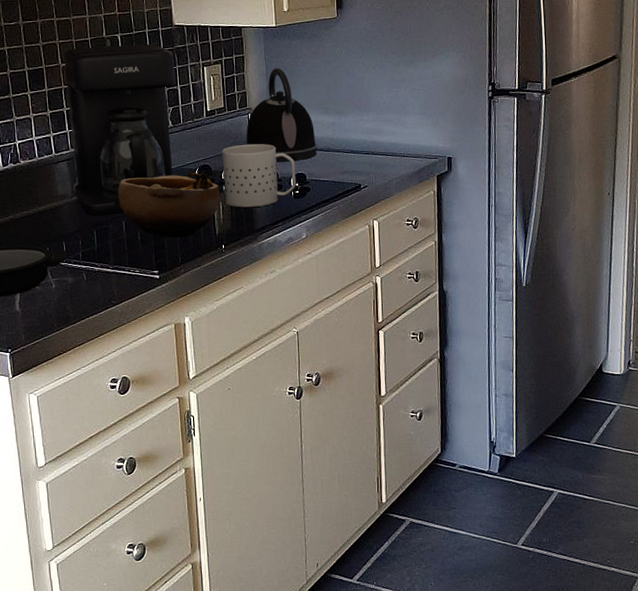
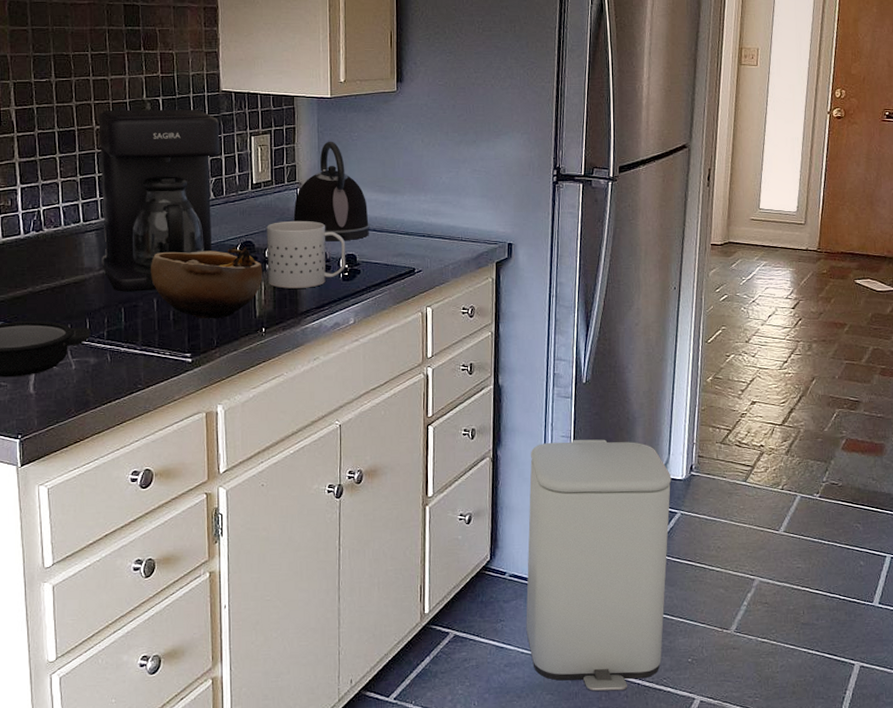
pedal bin: none [475,339,611,572] -> present [526,439,672,692]

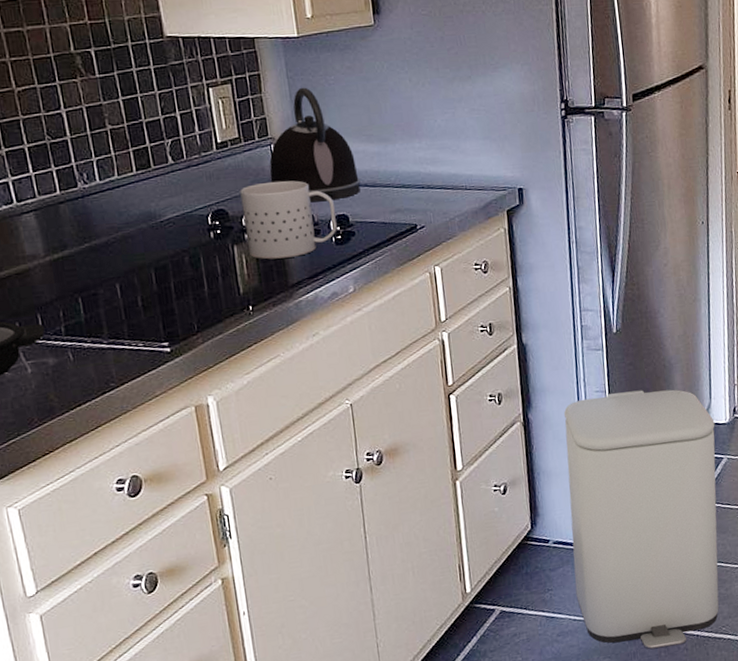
coffee maker: present [99,109,220,292] -> none [18,60,179,280]
bowl: present [151,246,262,319] -> none [107,215,242,302]

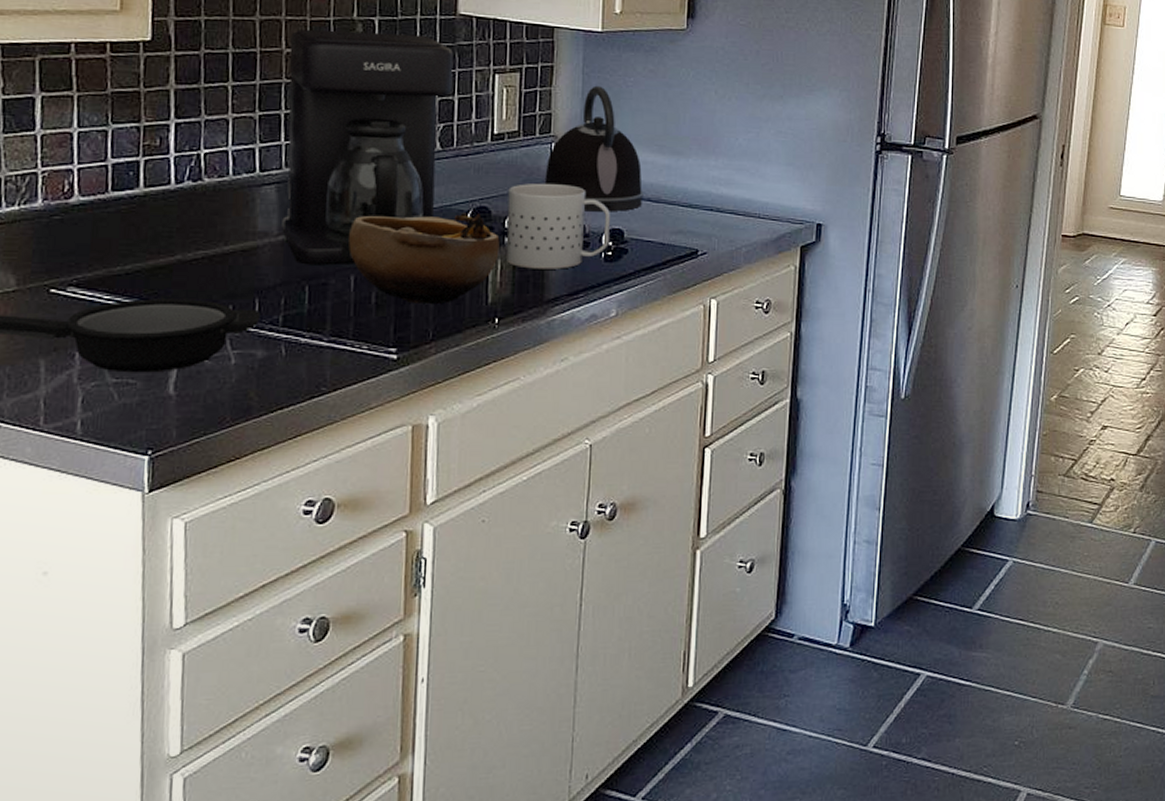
coffee maker: none [18,60,179,280] -> present [282,29,454,266]
bowl: none [107,215,242,302] -> present [348,213,500,305]
pedal bin: present [563,389,719,650] -> none [816,468,1004,785]

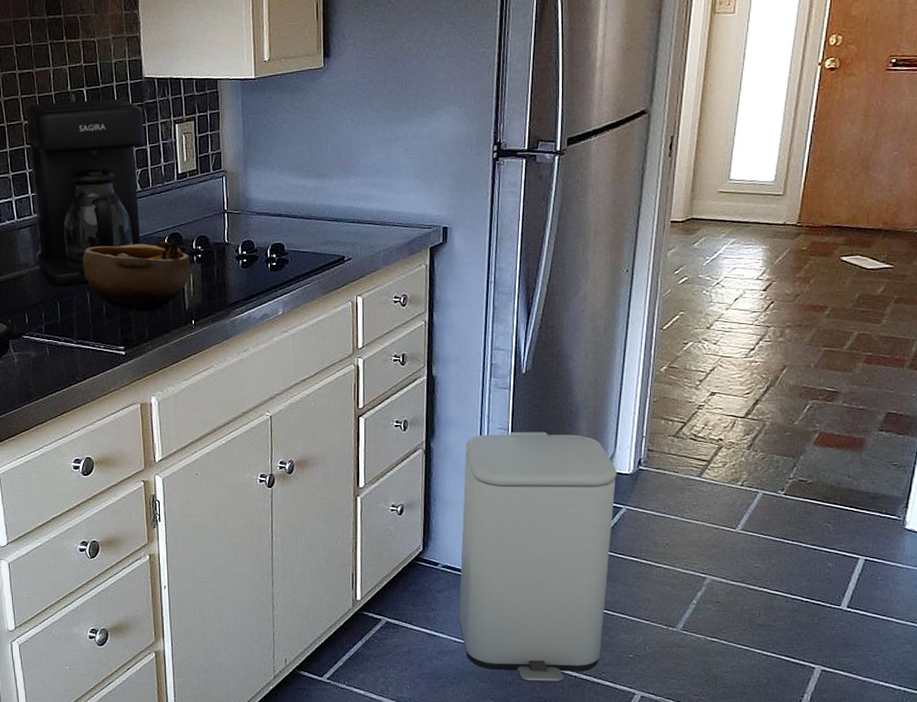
mug: present [506,183,611,269] -> none [193,210,274,280]
kettle: present [544,85,644,212] -> none [219,125,298,231]
pedal bin: none [816,468,1004,785] -> present [459,431,617,683]

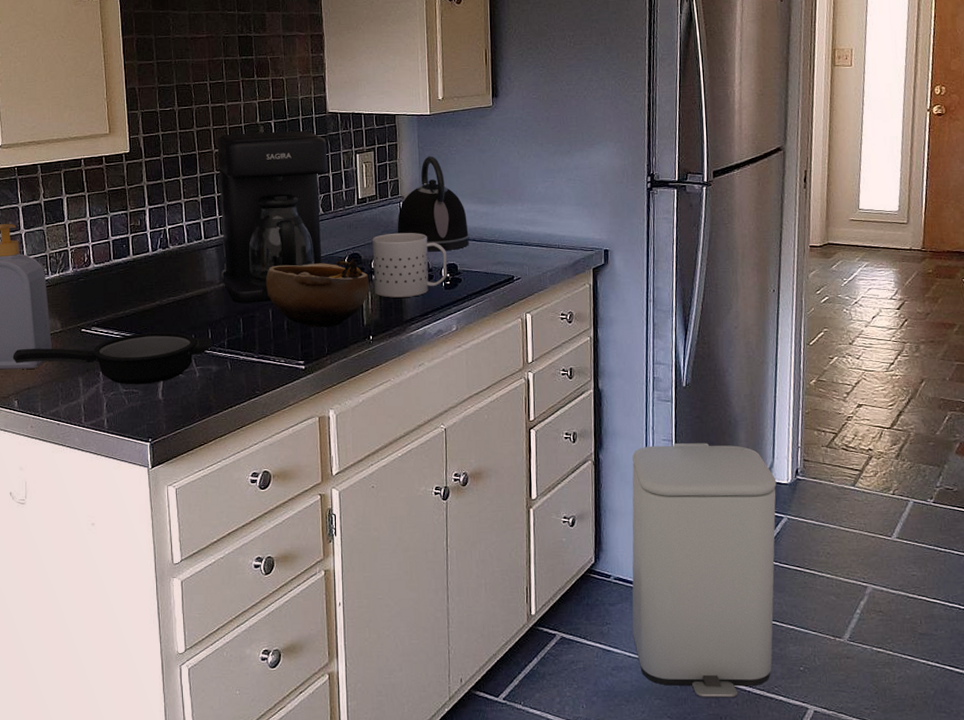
mug: none [193,210,274,280] -> present [372,232,448,298]
kettle: none [219,125,298,231] -> present [397,156,470,252]

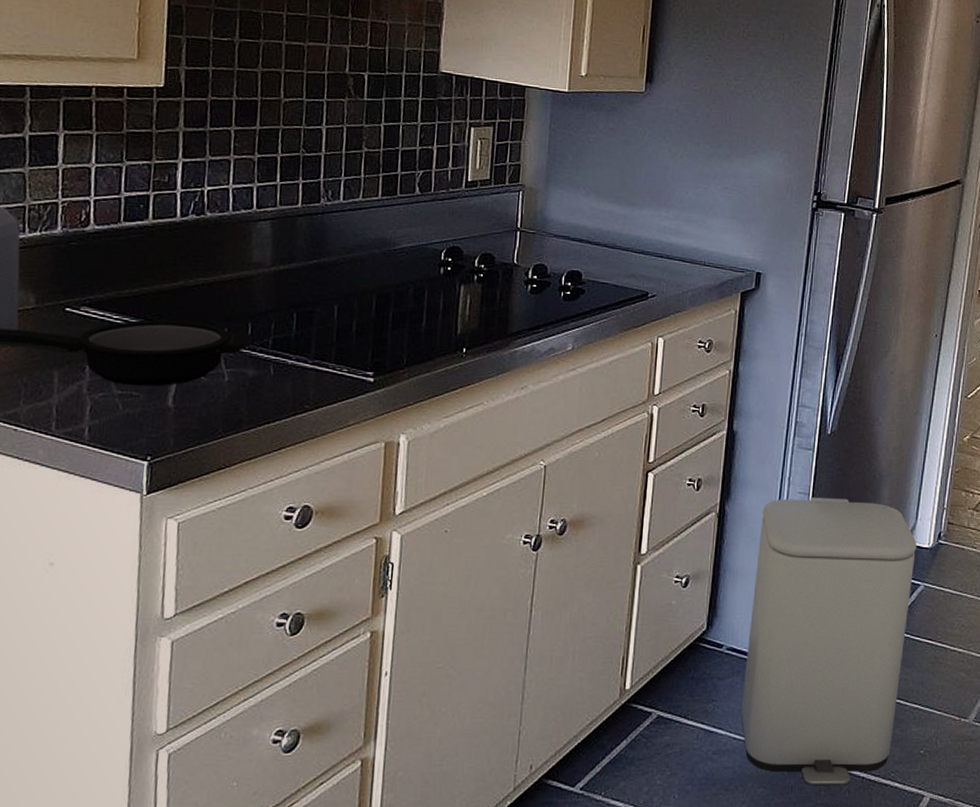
coffee maker: present [217,130,328,304] -> none [274,81,435,296]
bowl: present [266,258,369,328] -> none [333,251,470,334]
mug: present [372,232,448,298] -> none [475,227,571,306]
kettle: present [397,156,470,252] -> none [512,140,601,255]

